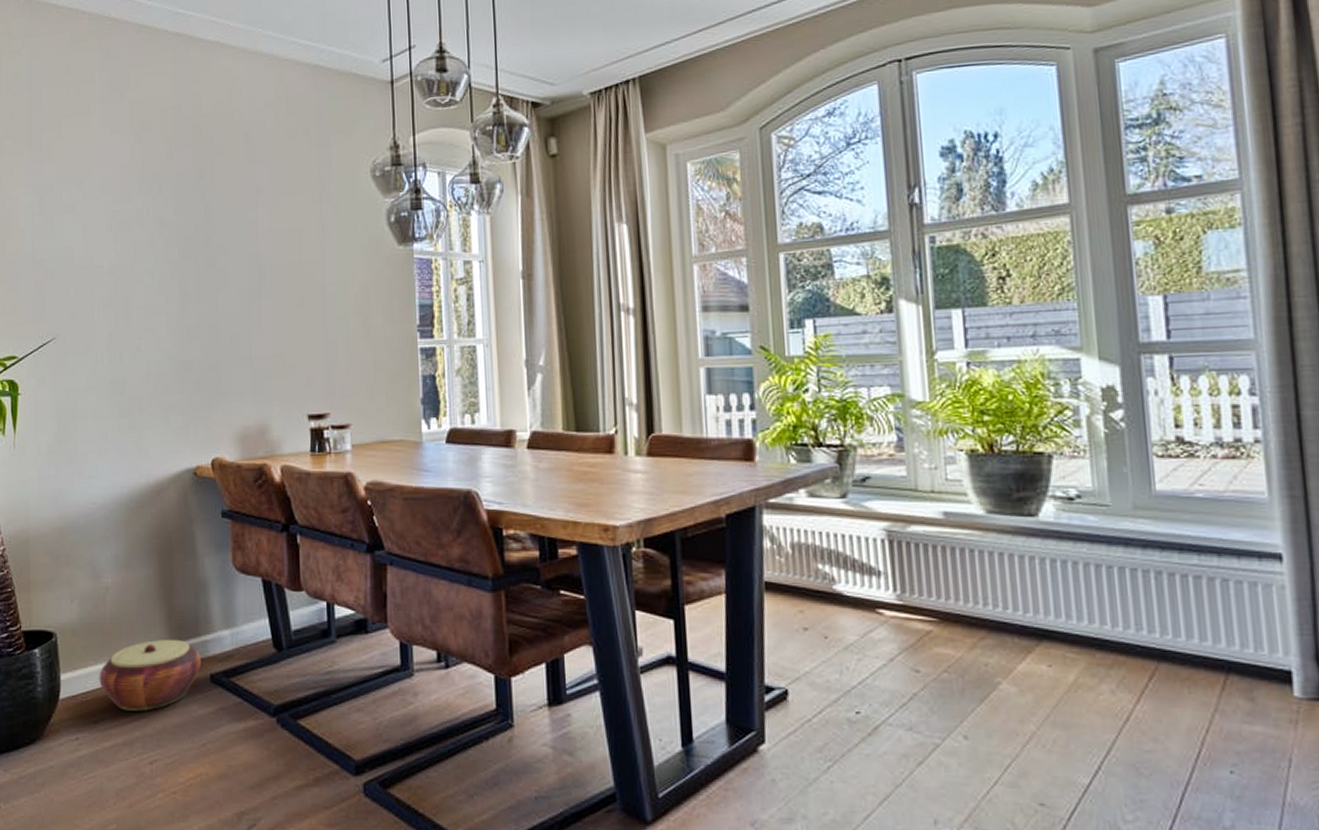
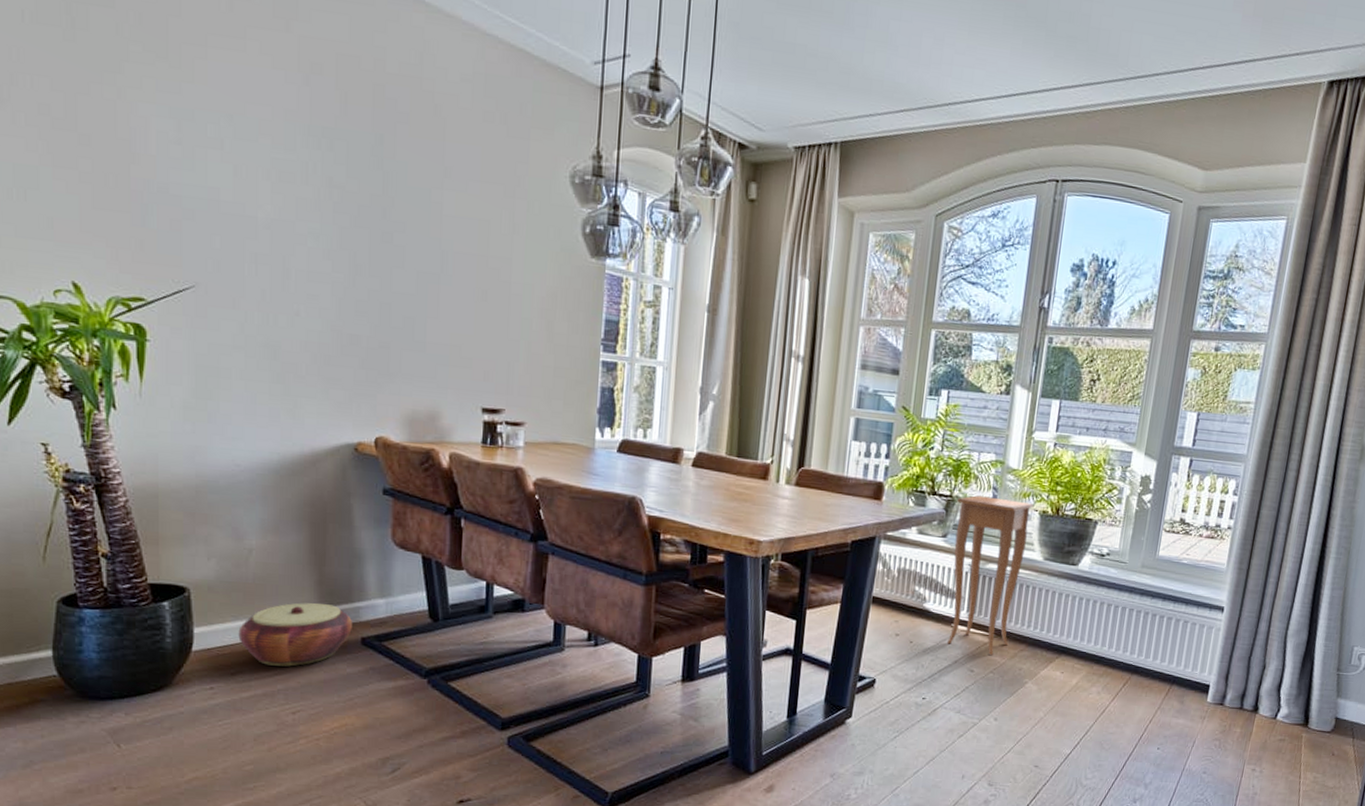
side table: none [851,440,960,647] -> present [946,495,1034,655]

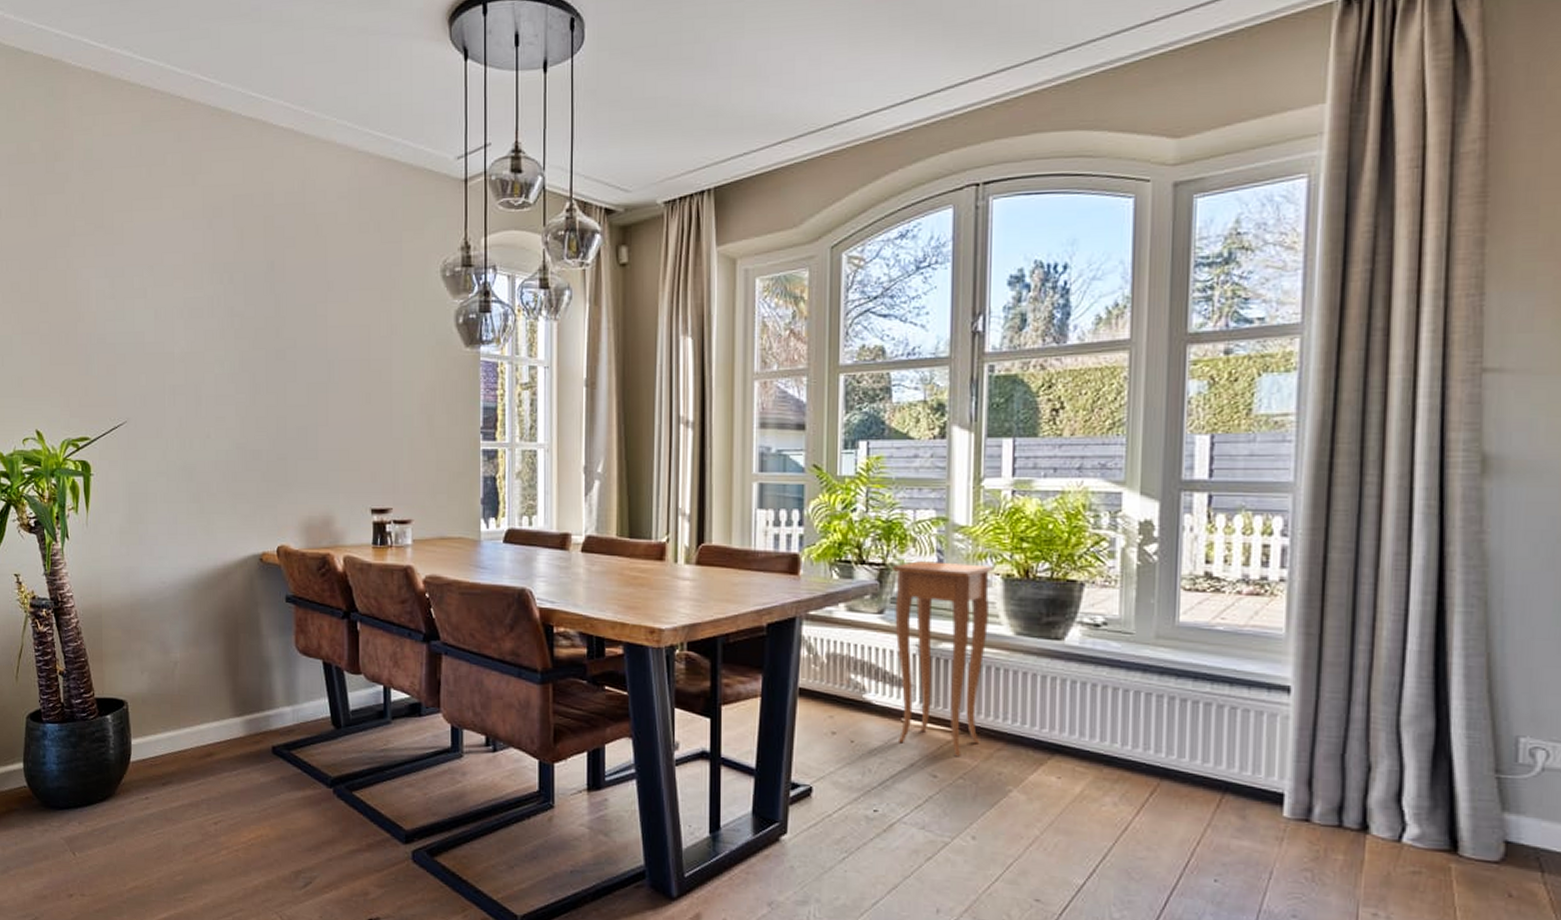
woven basket: present [238,602,352,667] -> none [167,712,263,777]

